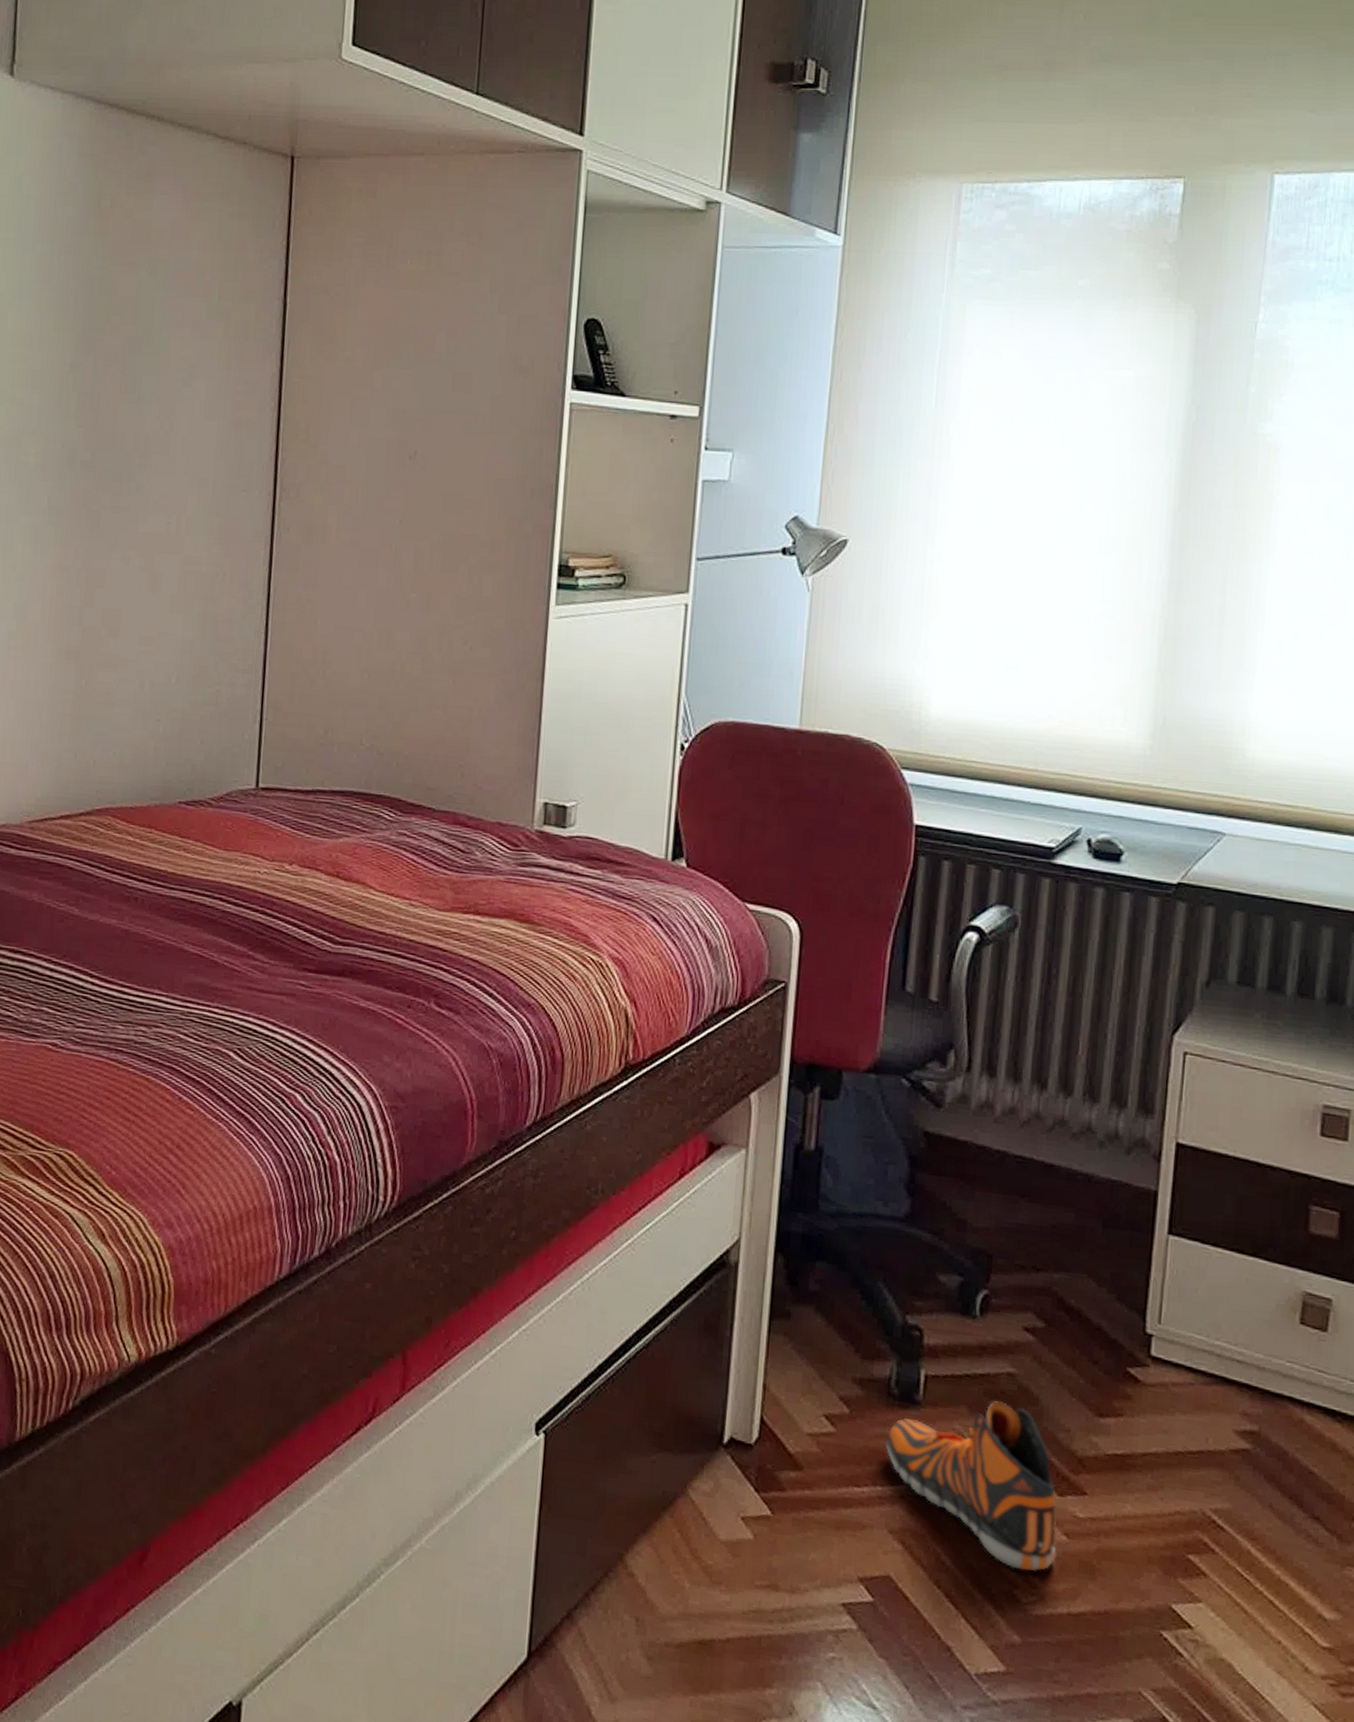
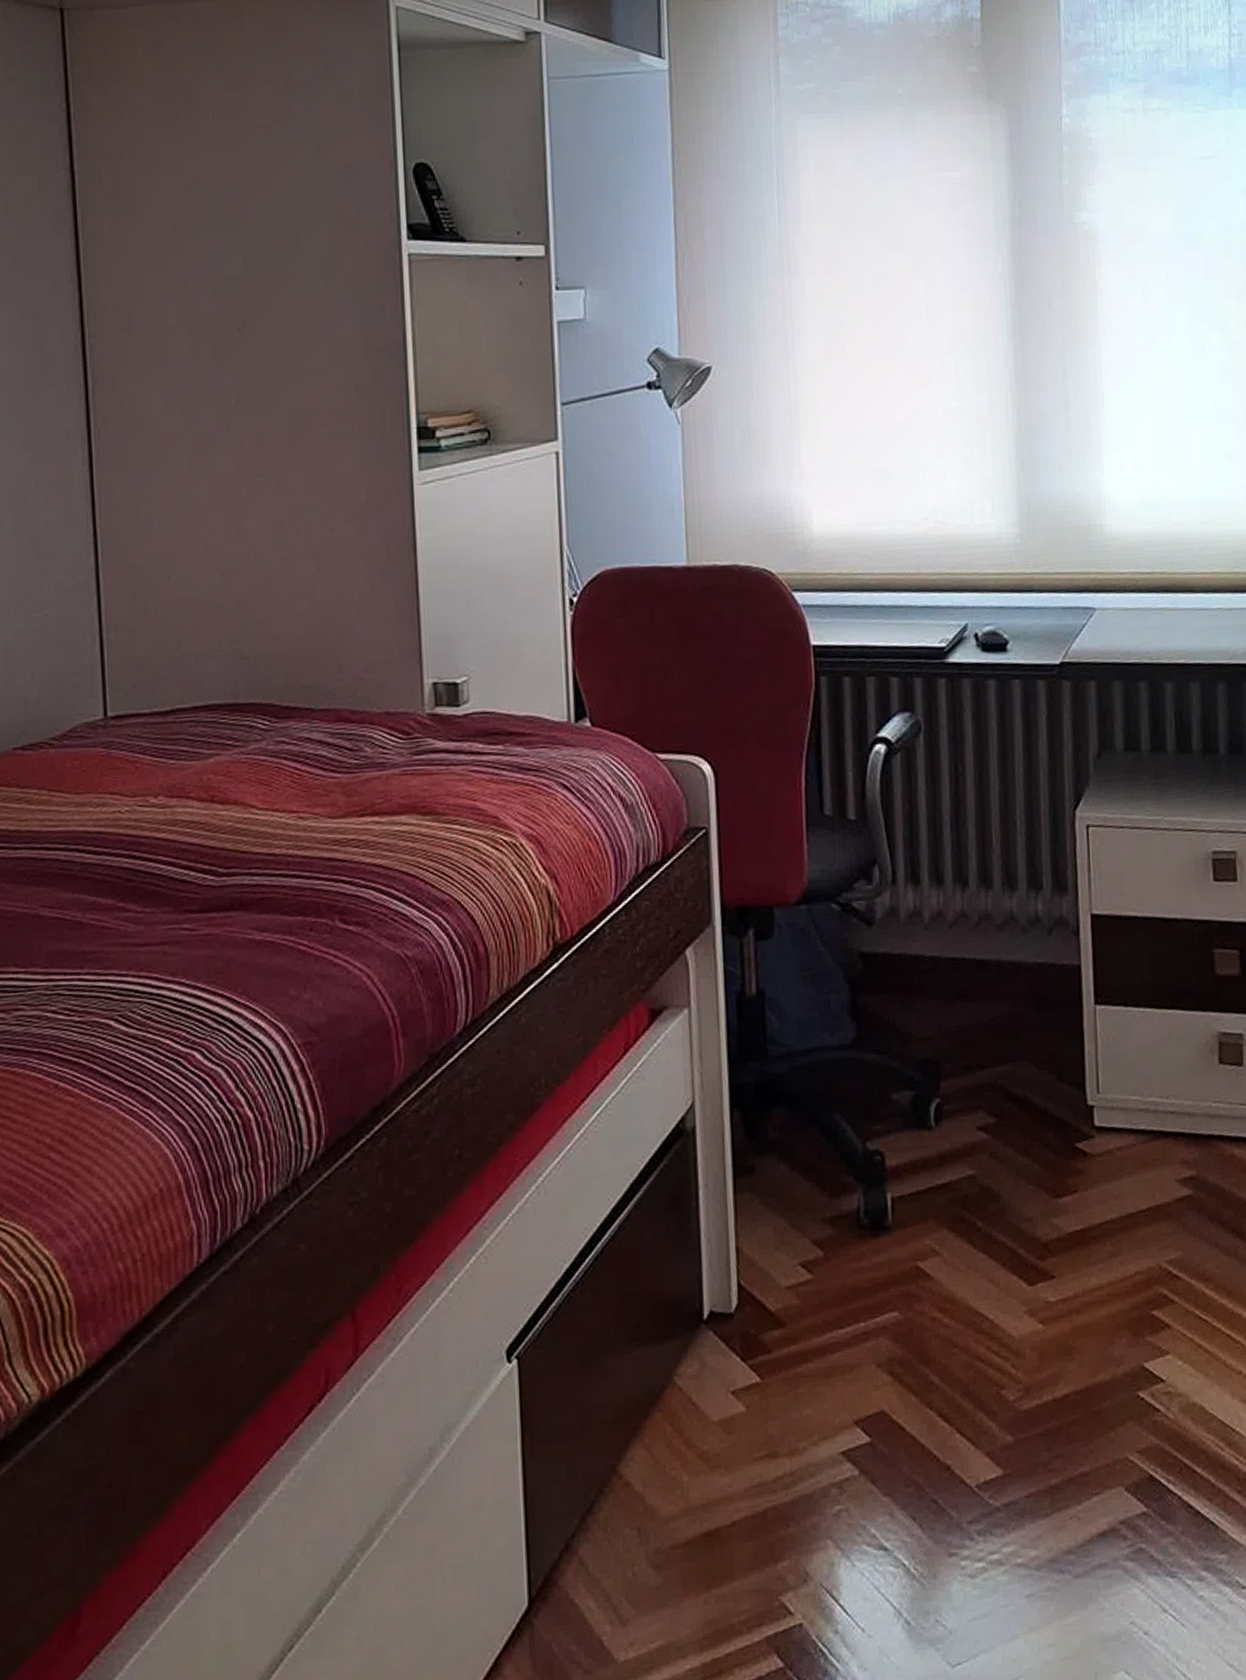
sneaker: present [885,1400,1058,1571] -> none [862,1205,1036,1370]

